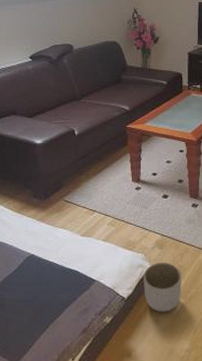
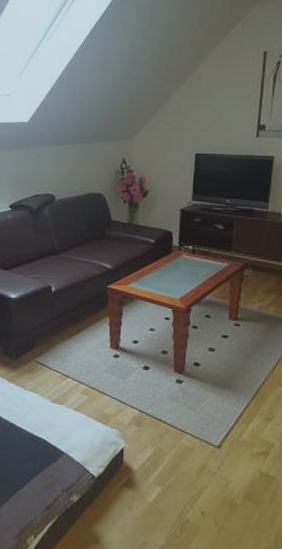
planter: present [143,263,182,312] -> none [116,441,160,499]

